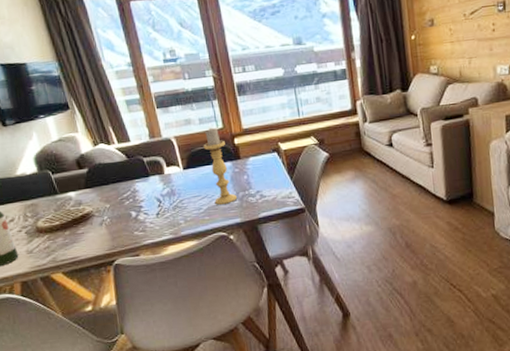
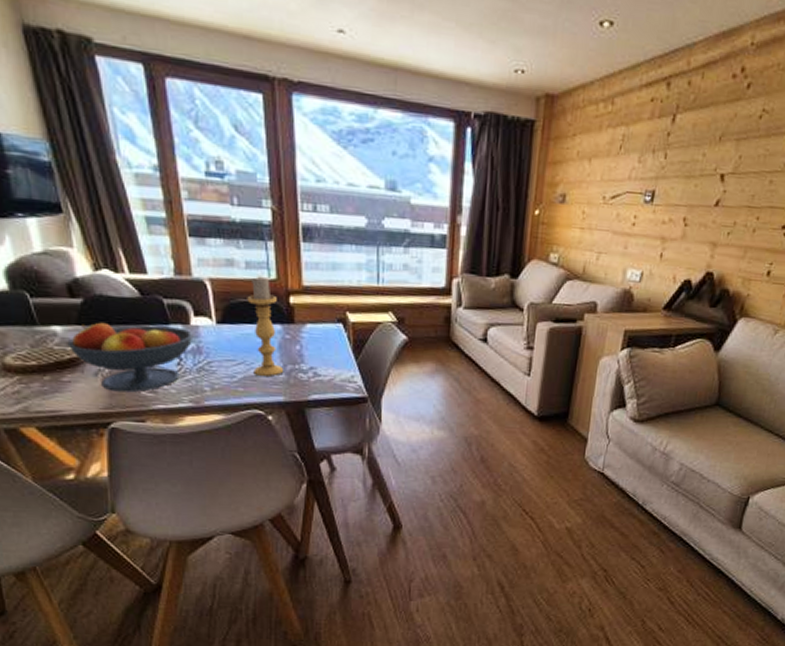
fruit bowl: none [79,177,168,235] -> present [67,322,194,393]

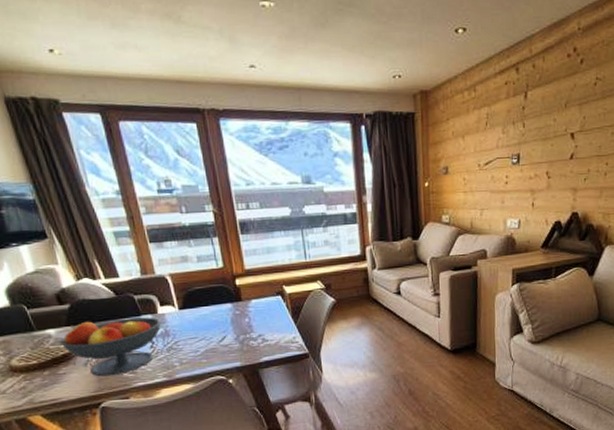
candle holder: present [247,276,284,376] -> none [201,266,238,348]

